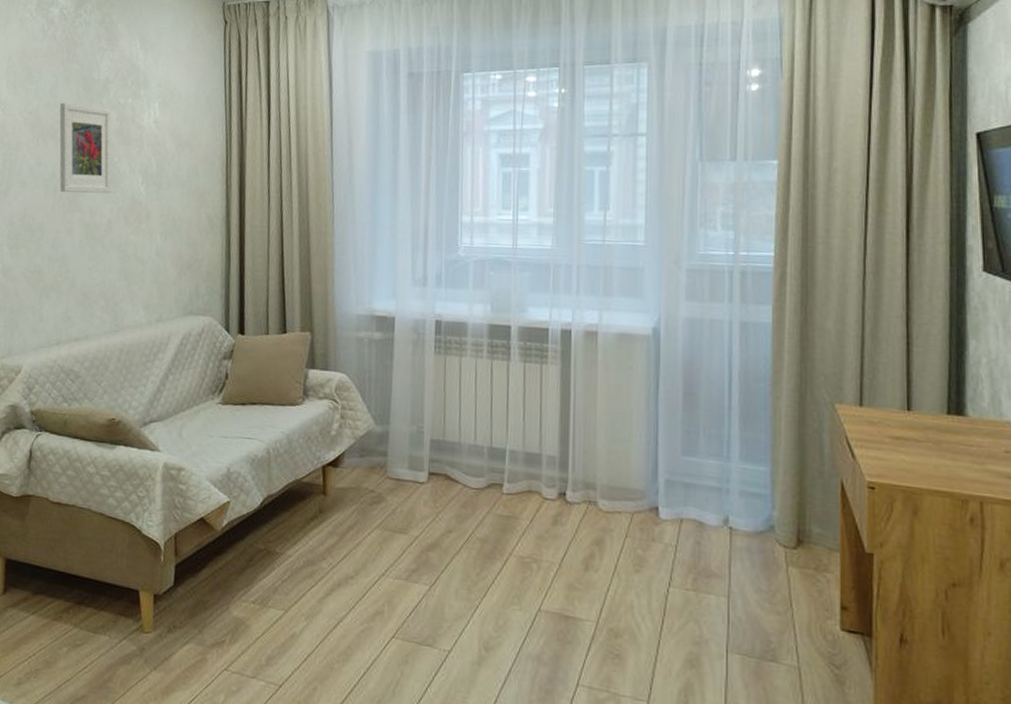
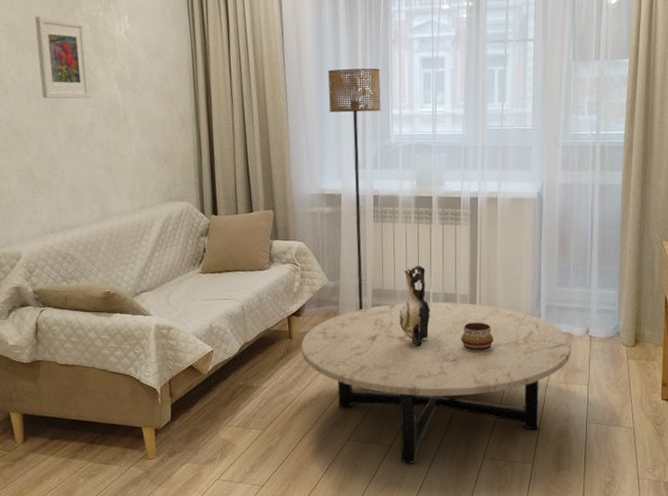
coffee table: none [337,460,702,680] -> present [301,302,571,463]
floor lamp: none [383,165,448,466] -> present [328,68,381,310]
decorative vase: none [464,412,507,522] -> present [399,265,431,348]
decorative bowl: none [547,494,592,535] -> present [461,322,494,351]

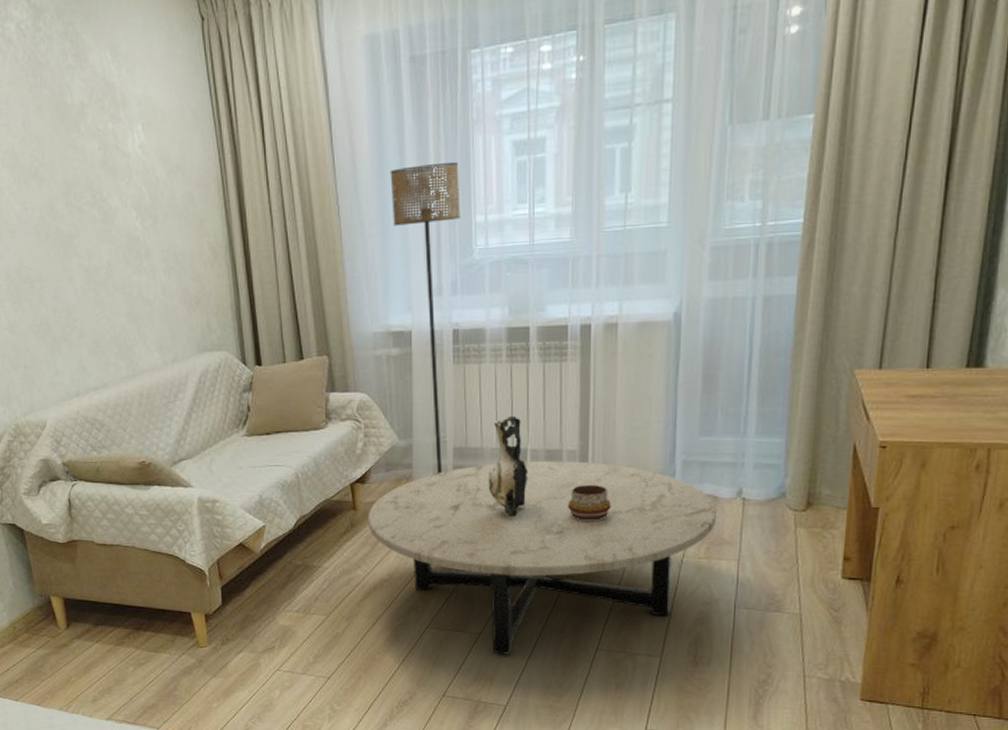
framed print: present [34,16,91,99] -> none [35,135,106,238]

